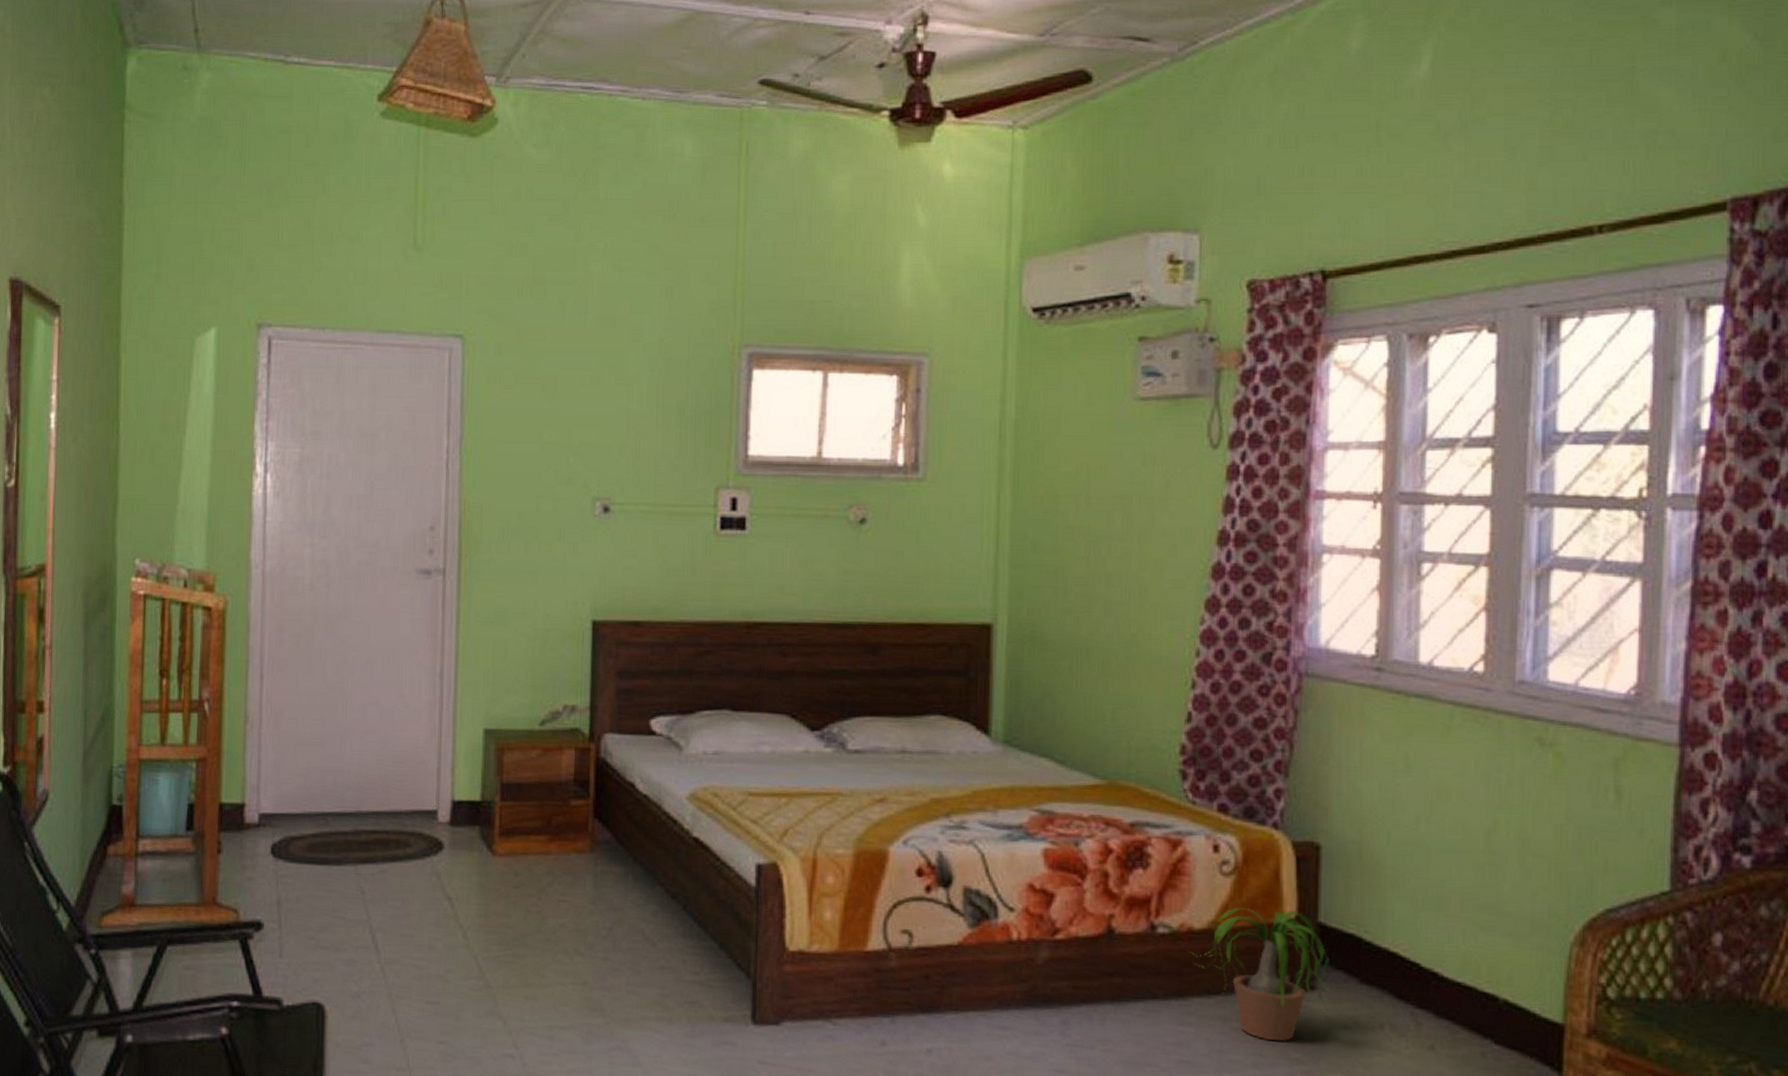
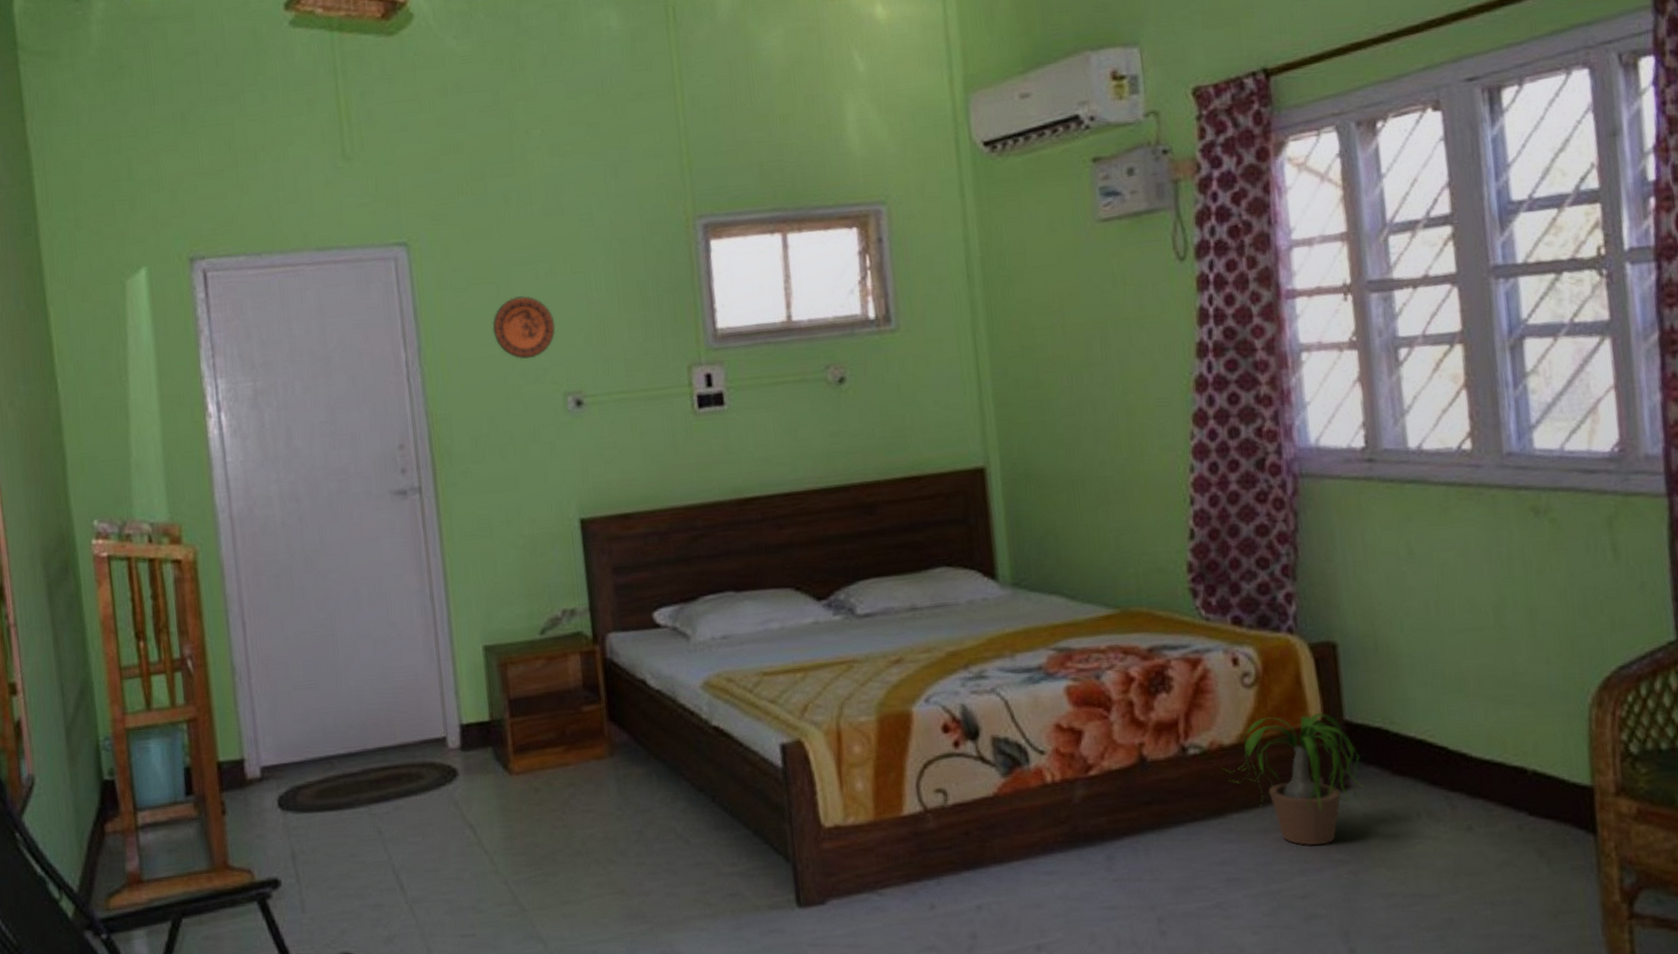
decorative plate: none [533,400,594,461] -> present [492,296,556,359]

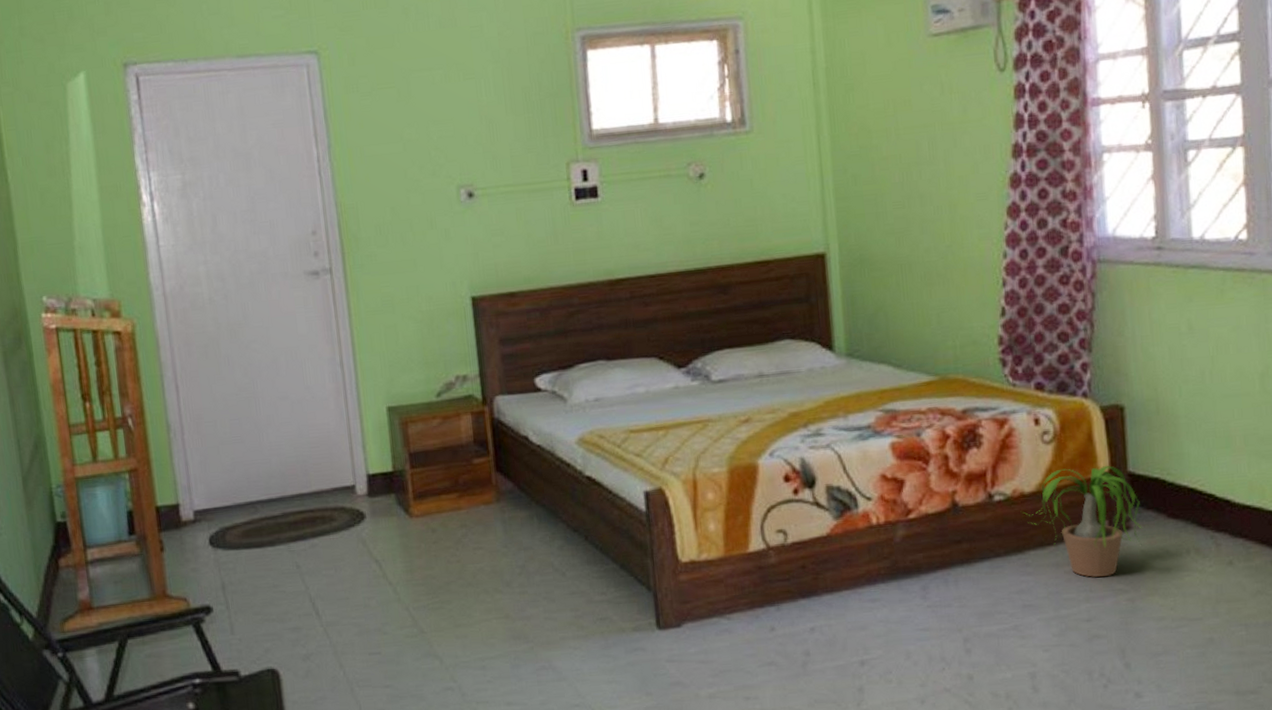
decorative plate: present [492,296,556,359] -> none [393,99,450,156]

